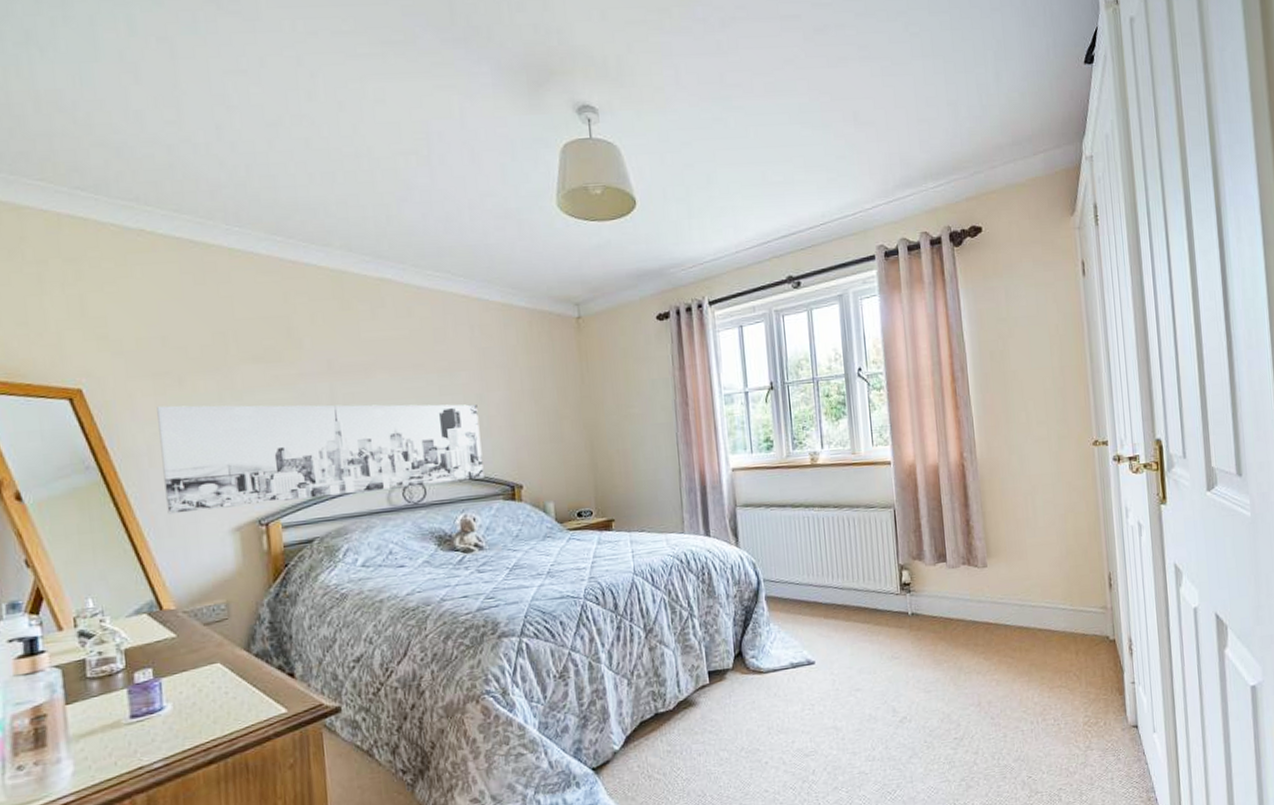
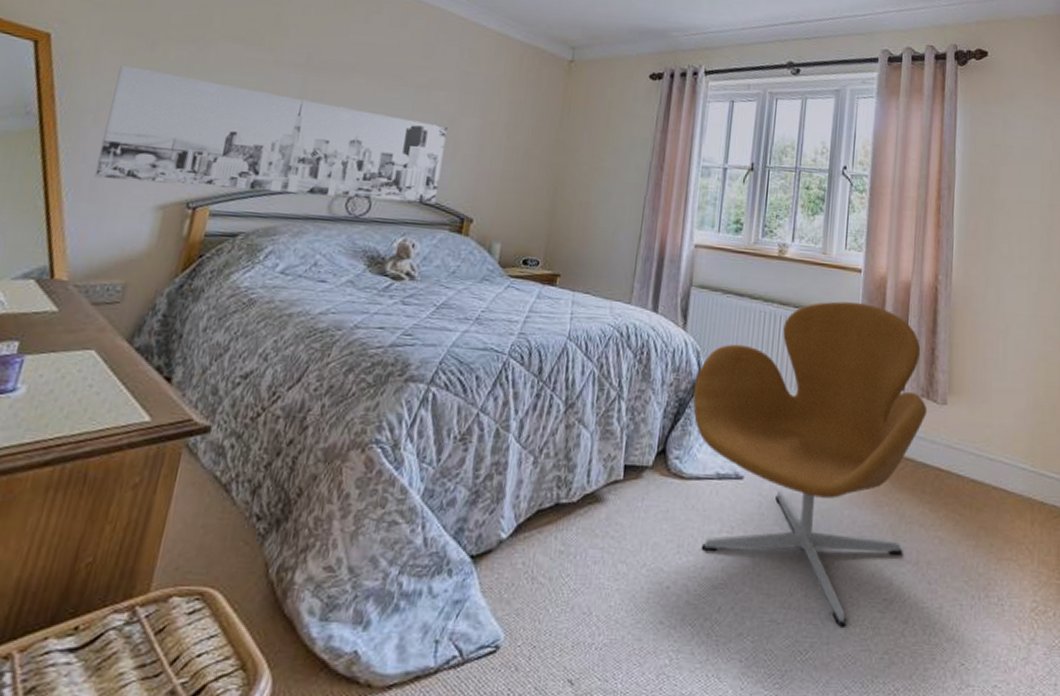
armchair: none [756,491,971,767] -> present [692,301,928,627]

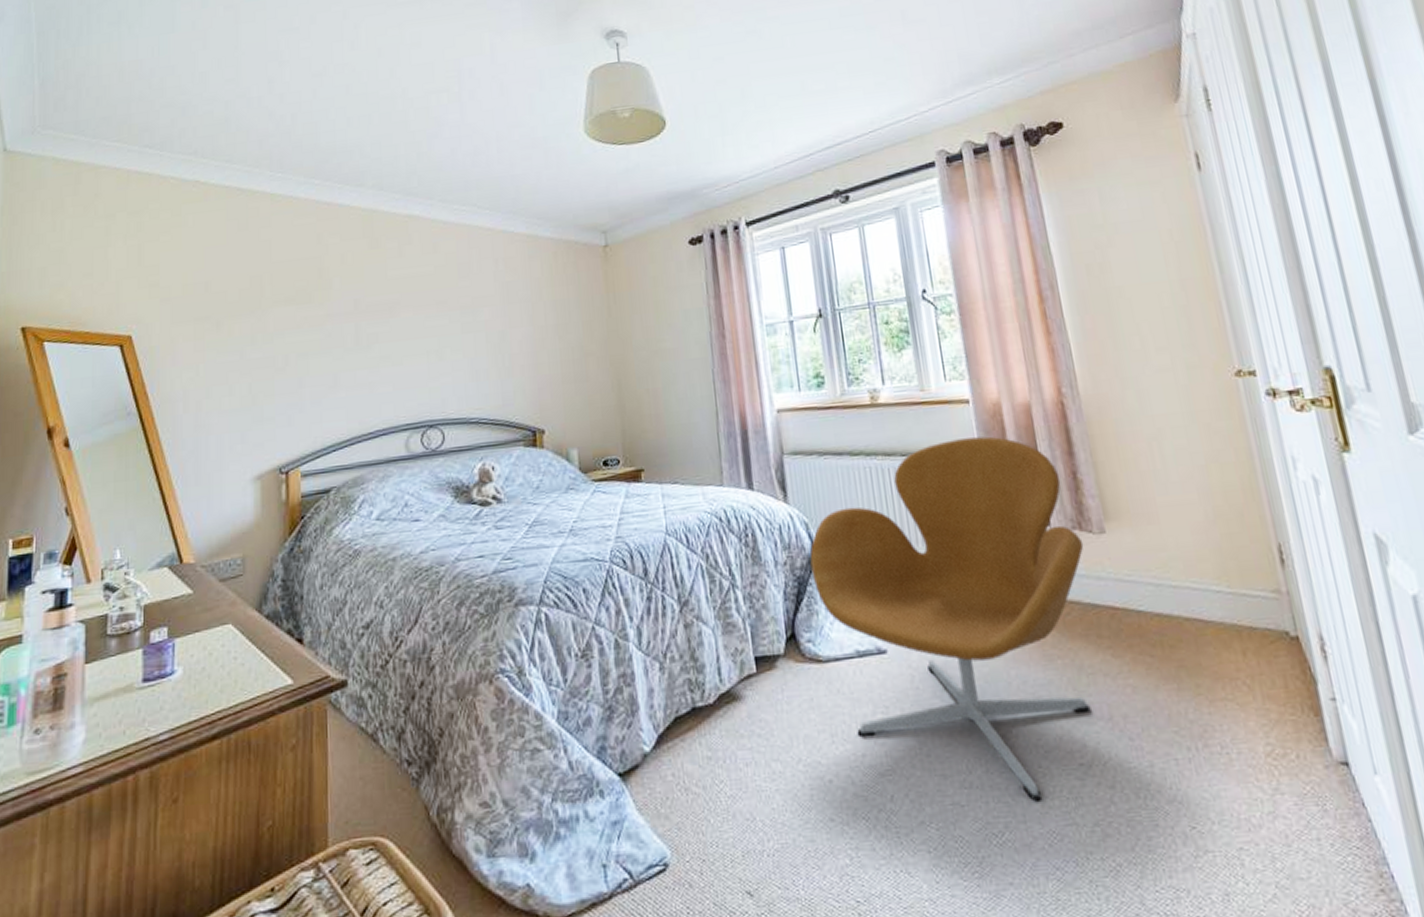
wall art: present [94,65,448,205] -> none [195,341,505,462]

